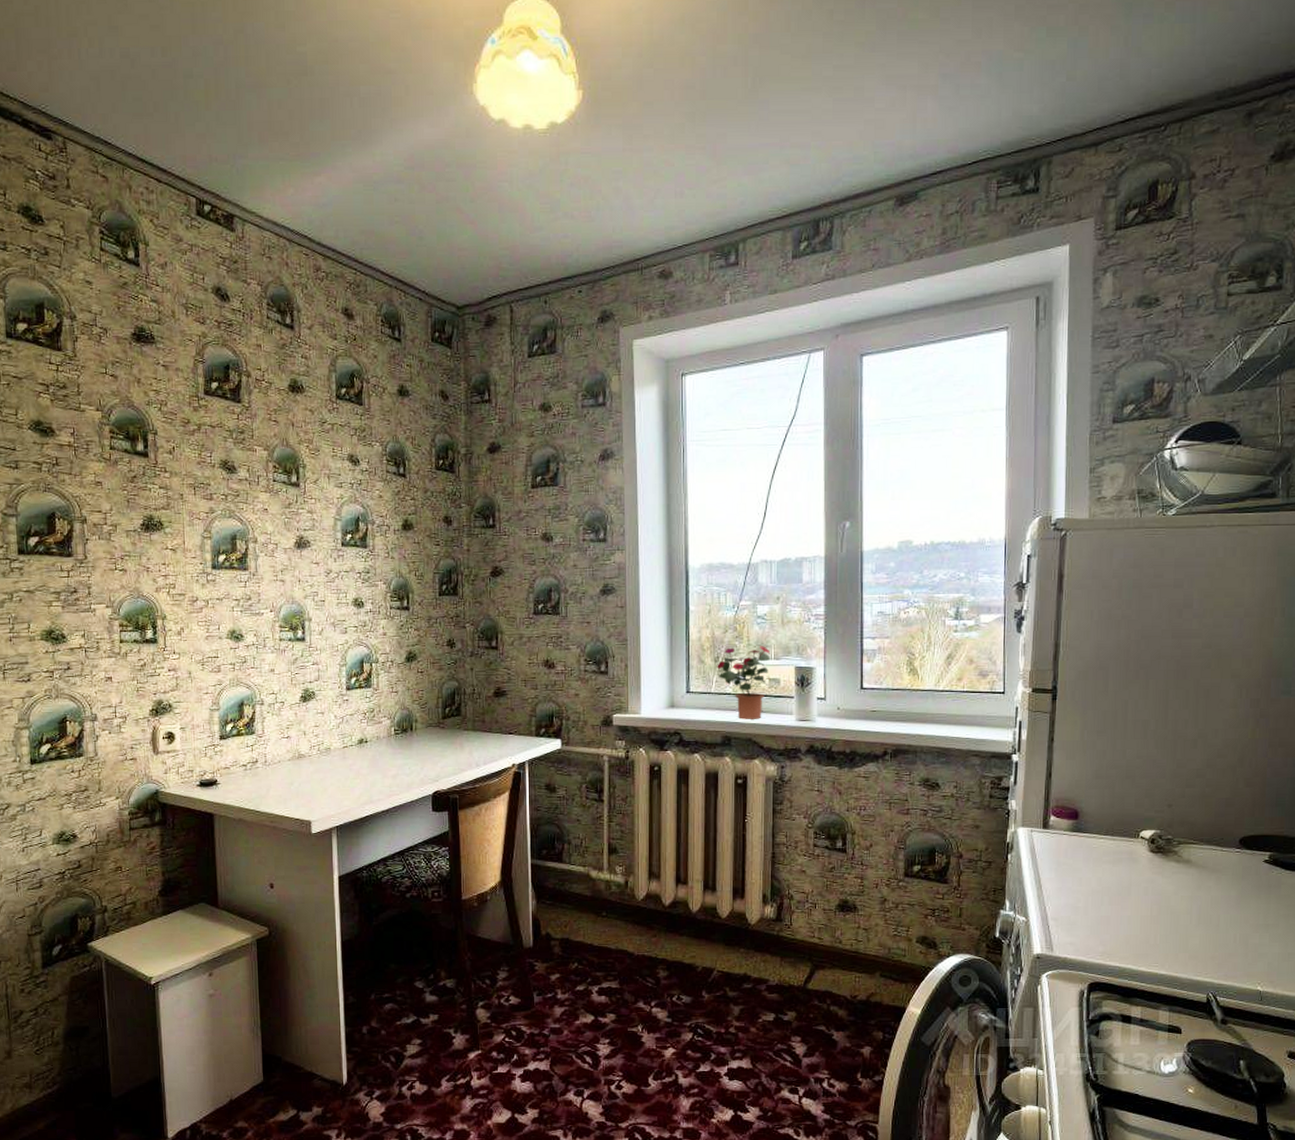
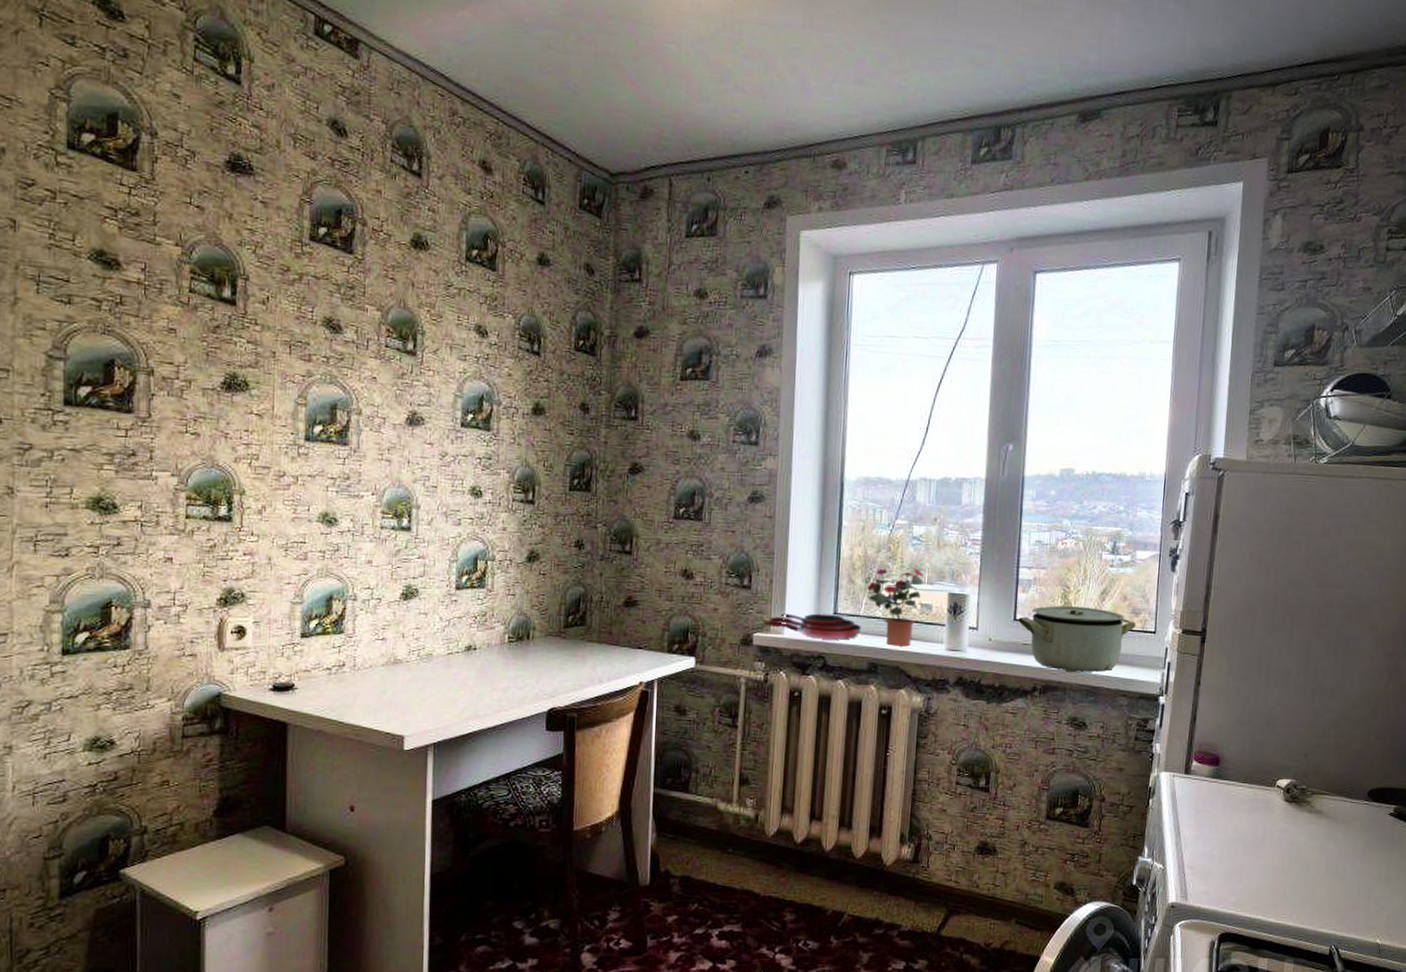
frying pan: none [621,693,713,717] -> present [763,613,861,640]
cooking pot: none [865,671,983,736] -> present [1018,605,1136,673]

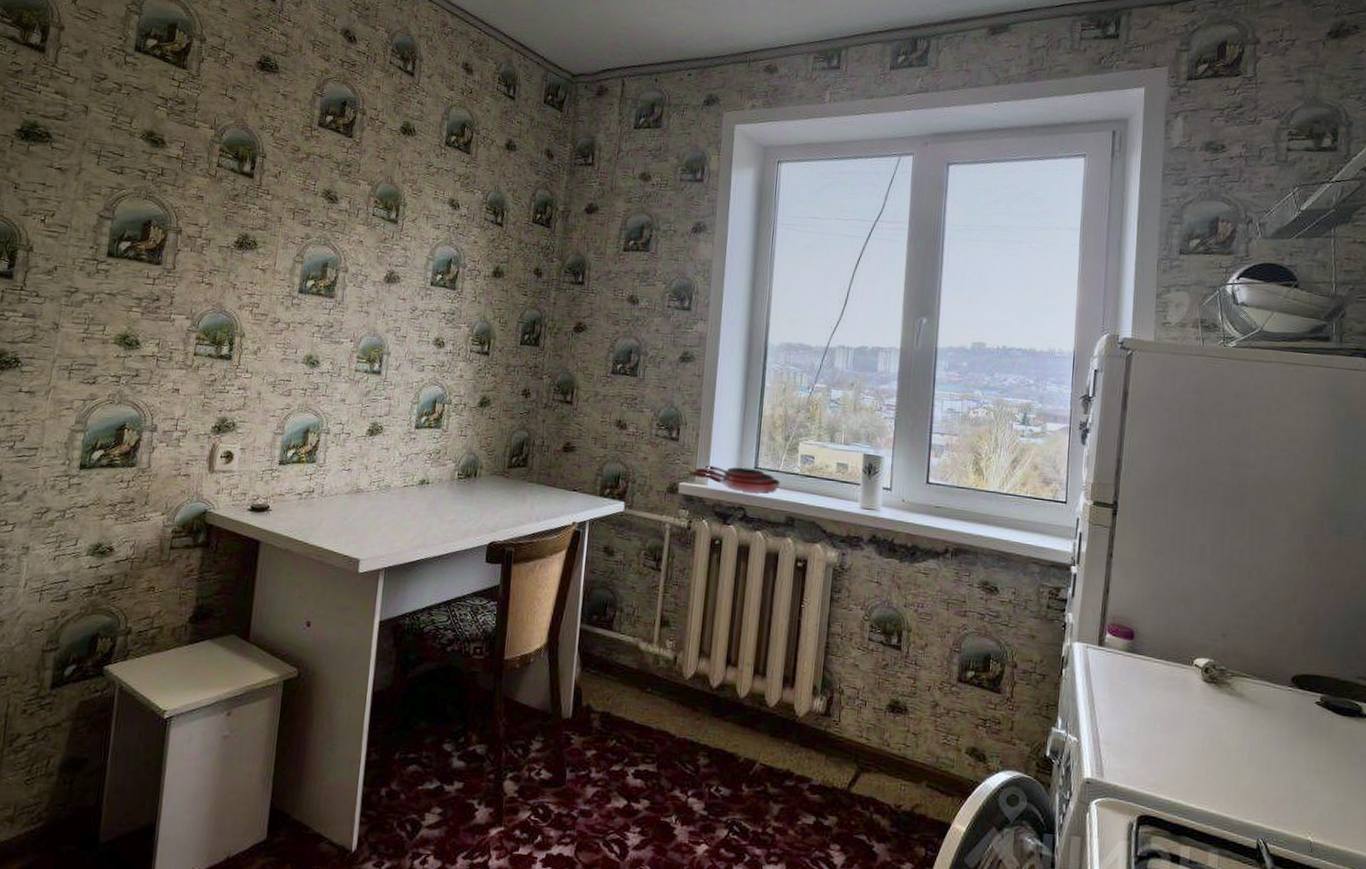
potted flower: present [867,568,924,647] -> none [787,428,841,503]
cooking pot: present [1018,605,1136,673] -> none [931,471,1047,539]

